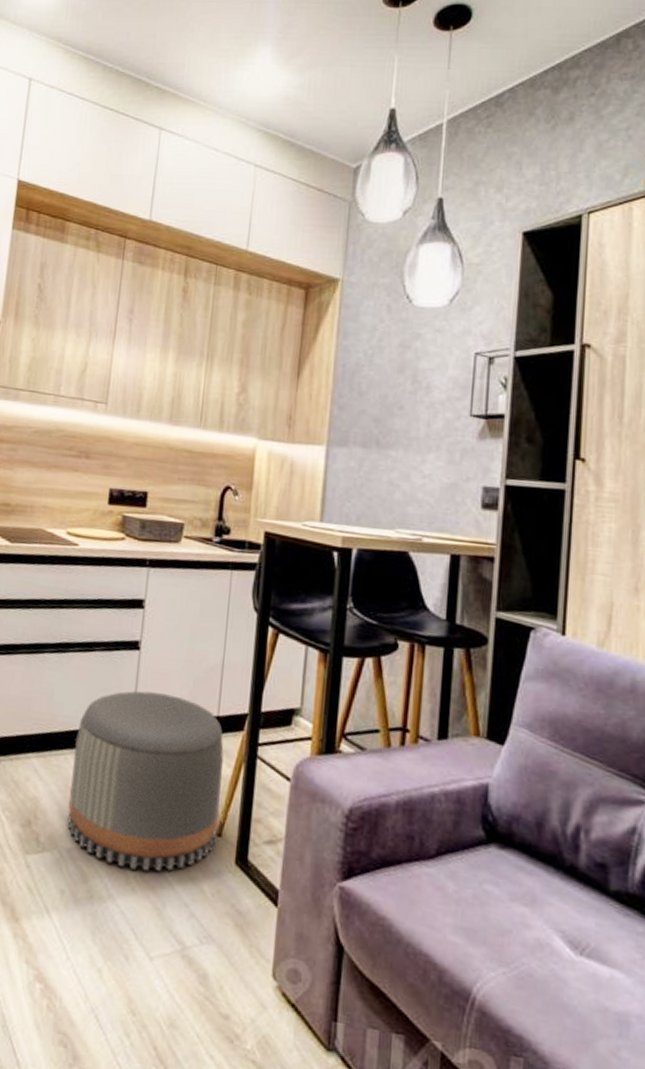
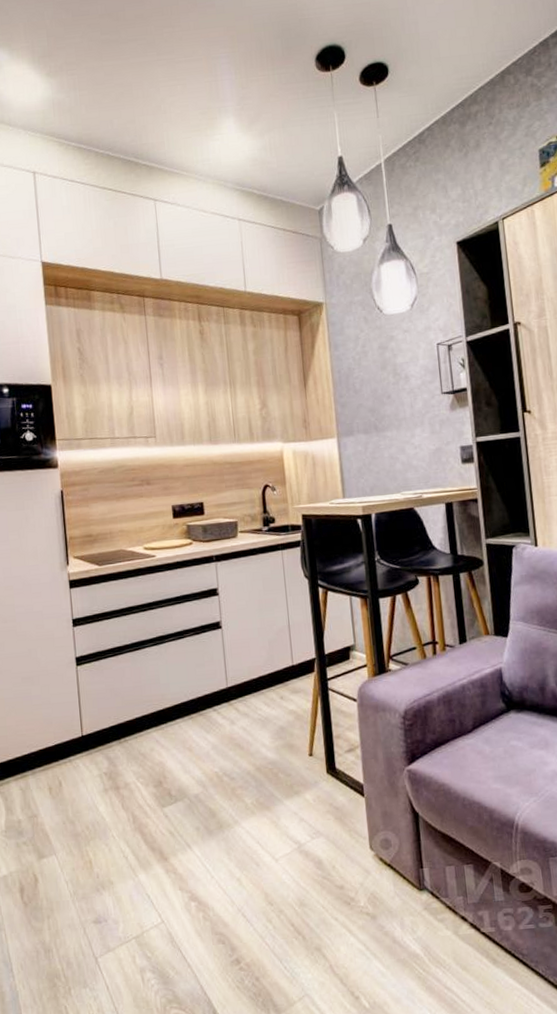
pouf: present [67,691,224,871] -> none [184,657,309,798]

